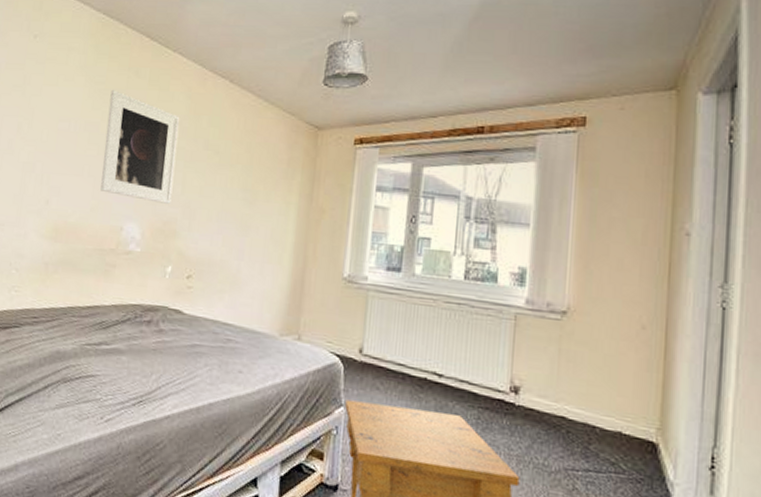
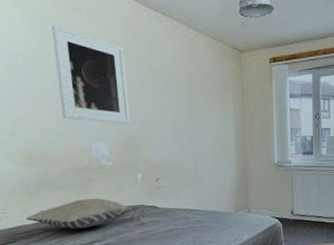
pillow: none [36,288,152,325] -> present [25,198,132,229]

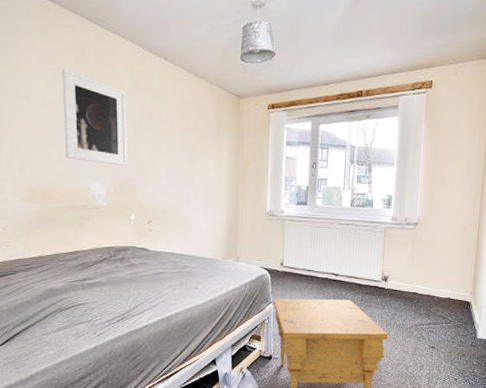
pillow: present [25,198,132,229] -> none [26,237,123,266]

